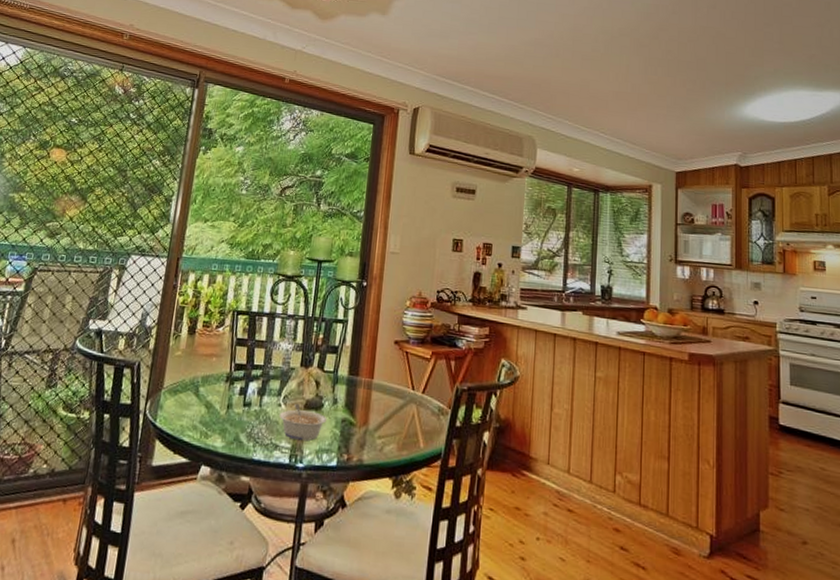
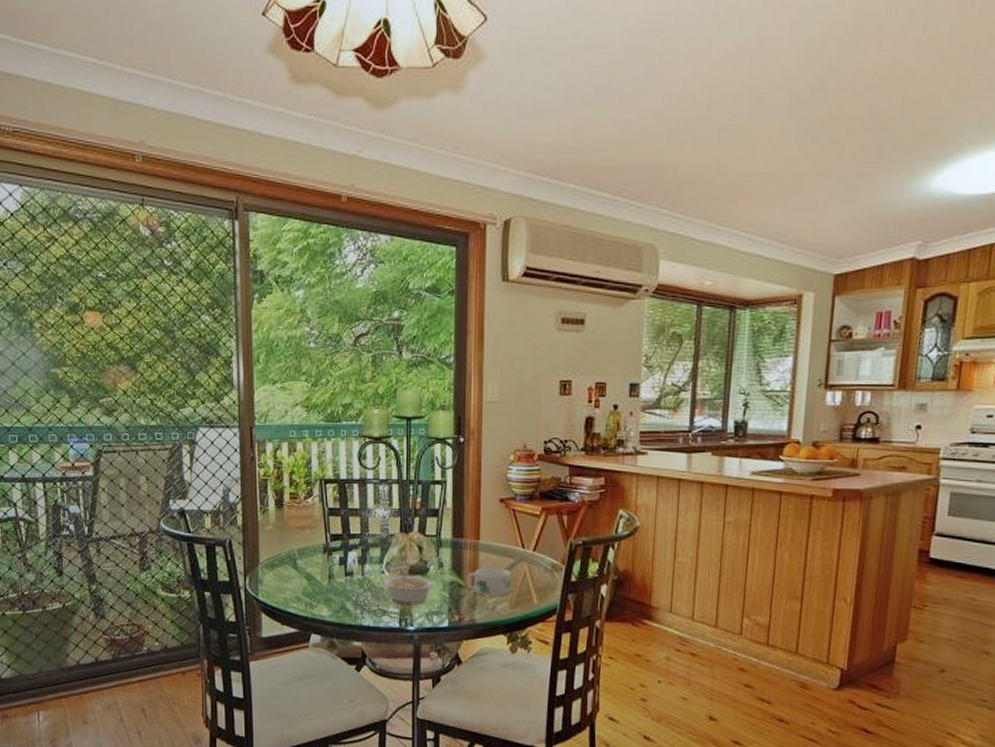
mug: none [358,407,400,437] -> present [467,568,511,597]

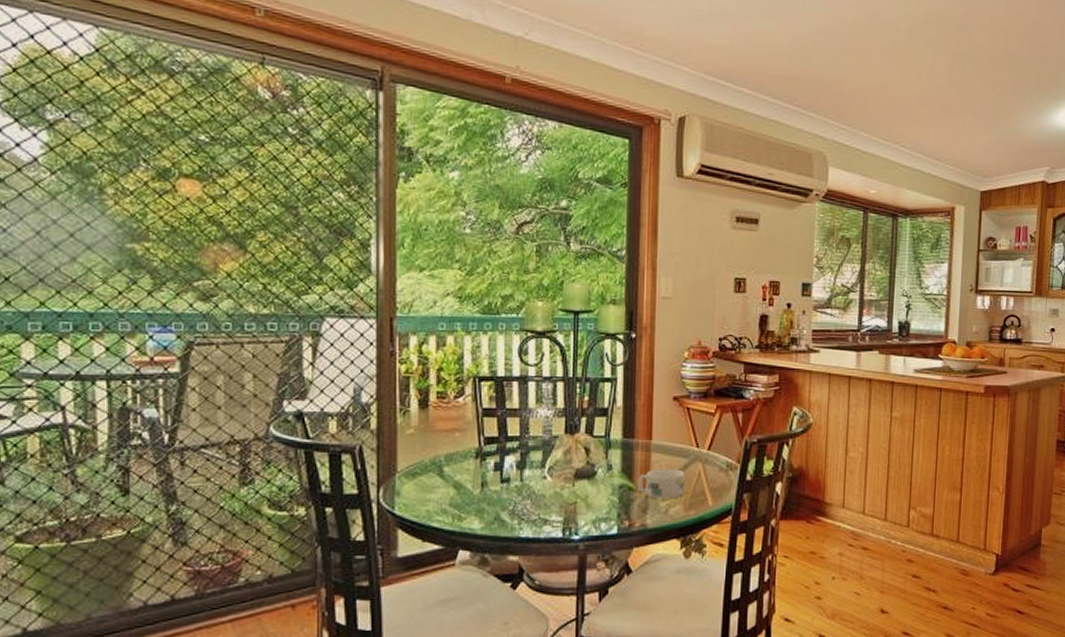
legume: present [383,569,434,605] -> none [545,473,602,513]

